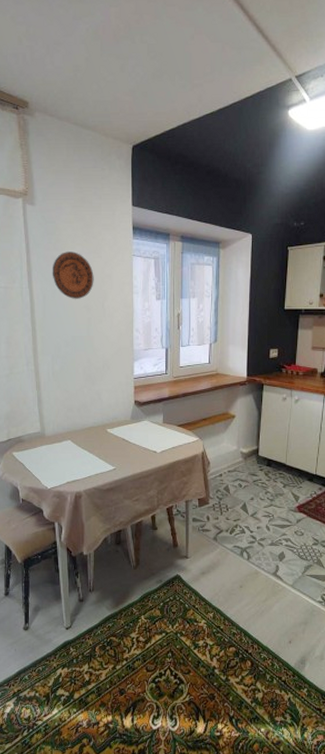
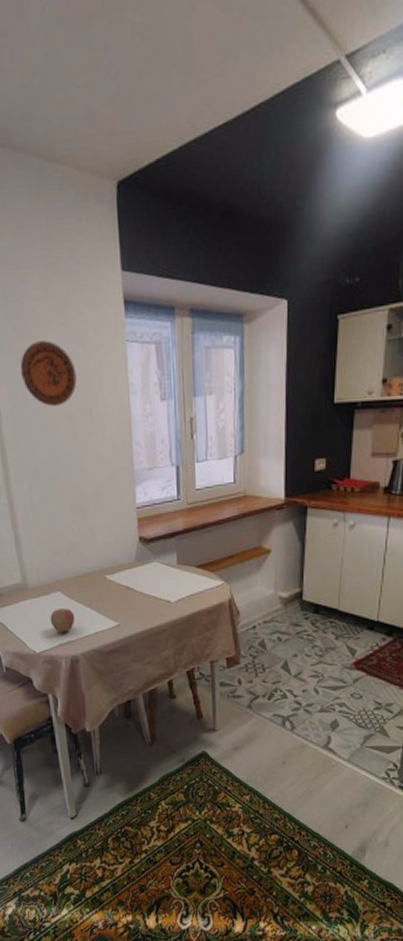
apple: none [60,454,81,473] -> present [50,608,75,633]

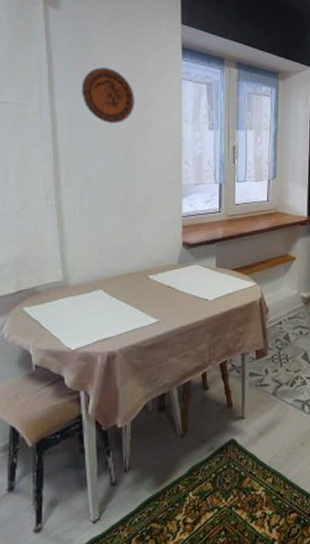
apple: present [50,608,75,633] -> none [89,306,115,329]

